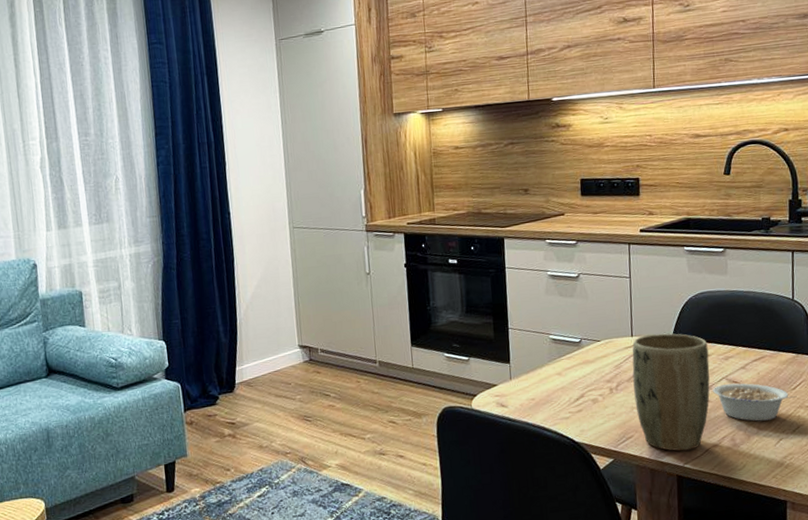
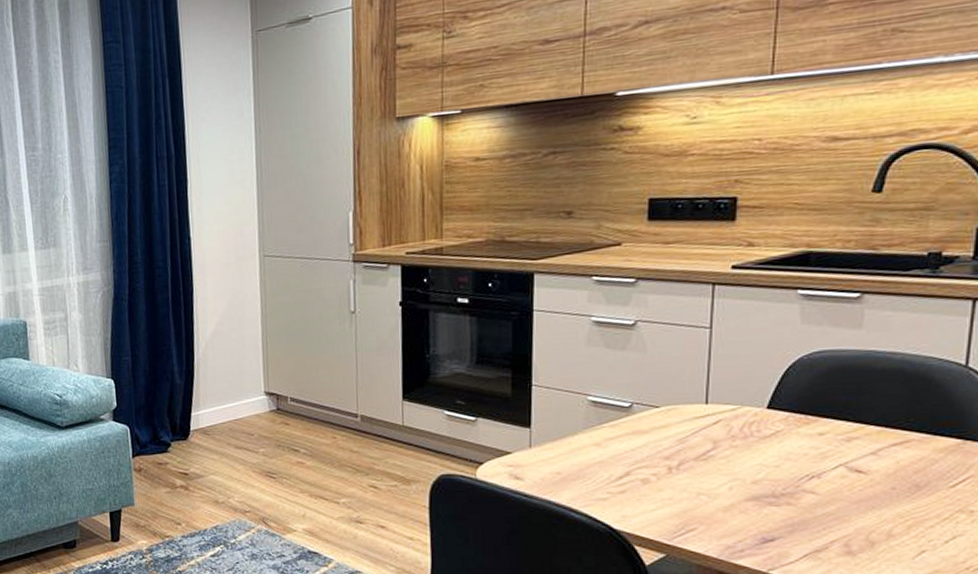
plant pot: present [632,333,710,451] -> none [703,402,821,553]
legume: present [713,383,797,422] -> none [822,473,957,525]

